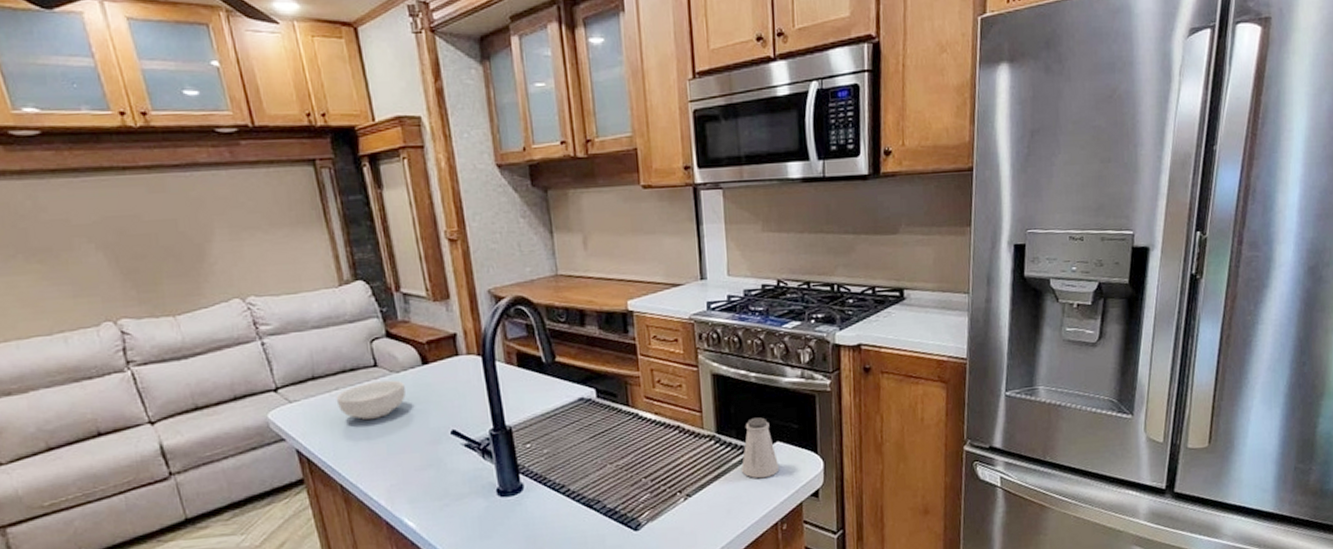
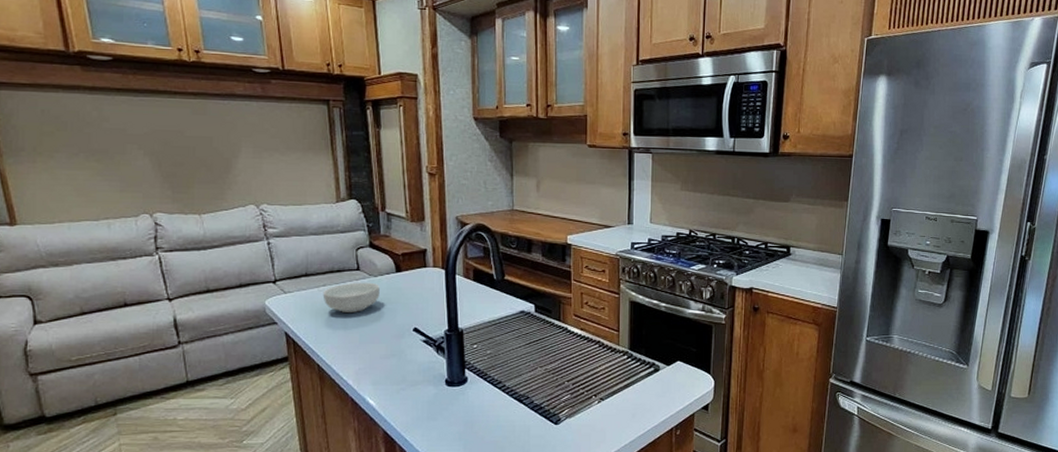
saltshaker: present [741,417,780,479] -> none [646,340,678,391]

